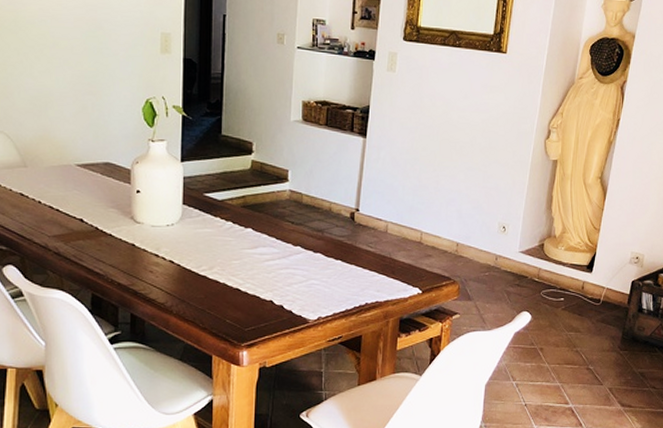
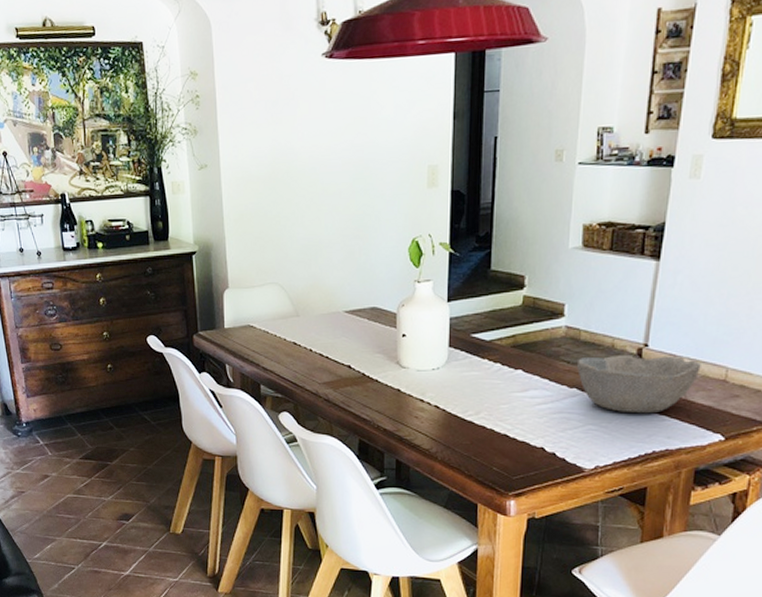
bowl: none [299,217,401,270] -> present [576,354,701,414]

